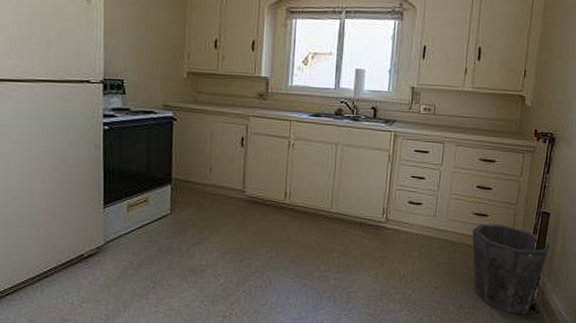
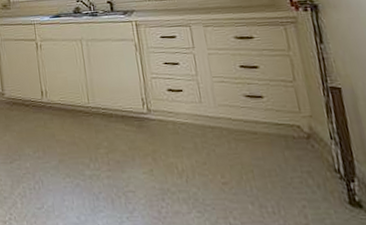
waste bin: present [472,224,551,314] -> none [249,105,356,214]

